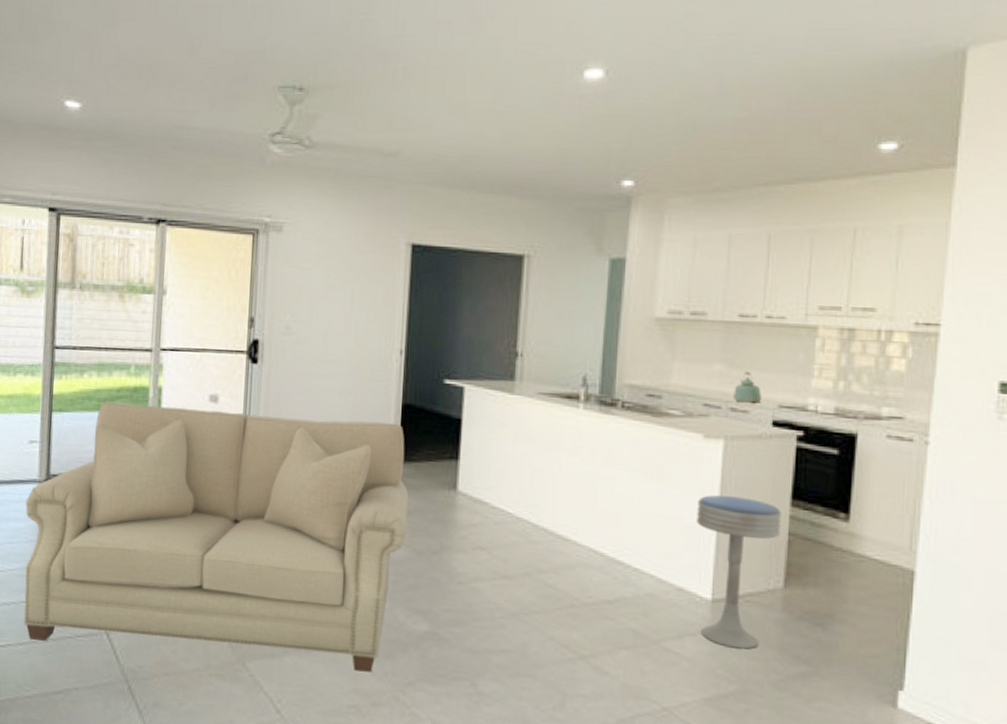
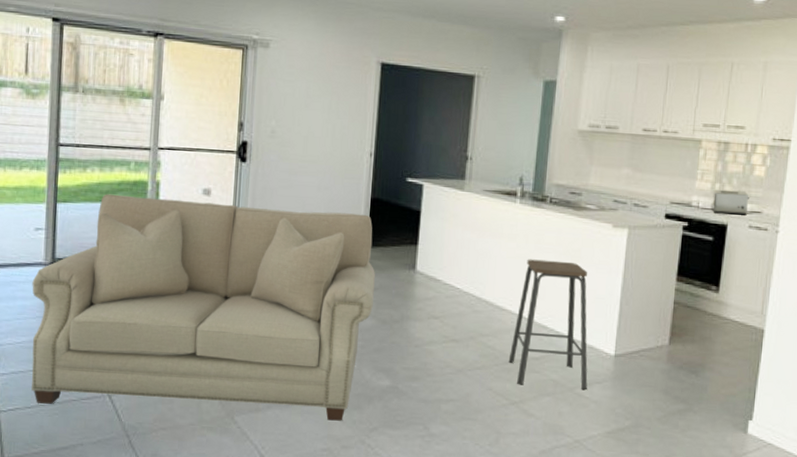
bar stool: none [574,477,677,644] -> present [508,259,588,390]
bar stool: present [697,495,781,649] -> none [605,273,669,393]
kettle: present [733,371,763,403] -> none [636,174,658,200]
toaster: none [835,388,886,422] -> present [712,189,749,215]

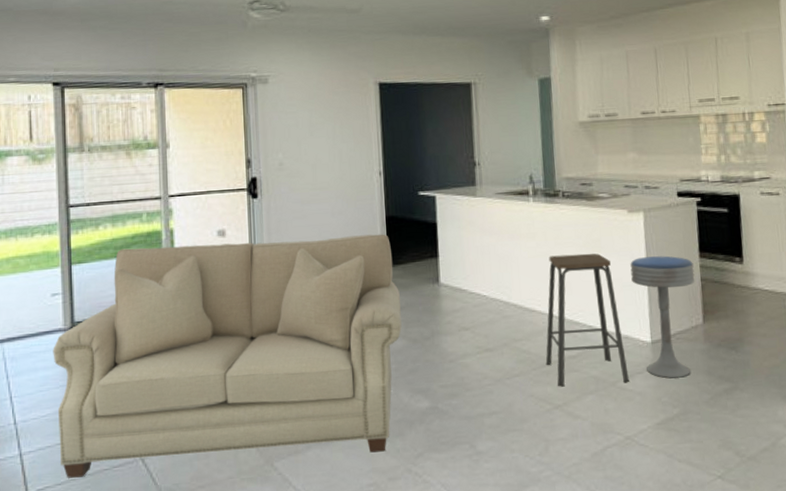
bar stool: none [605,273,669,393] -> present [630,256,695,379]
toaster: present [712,189,749,215] -> none [719,159,756,185]

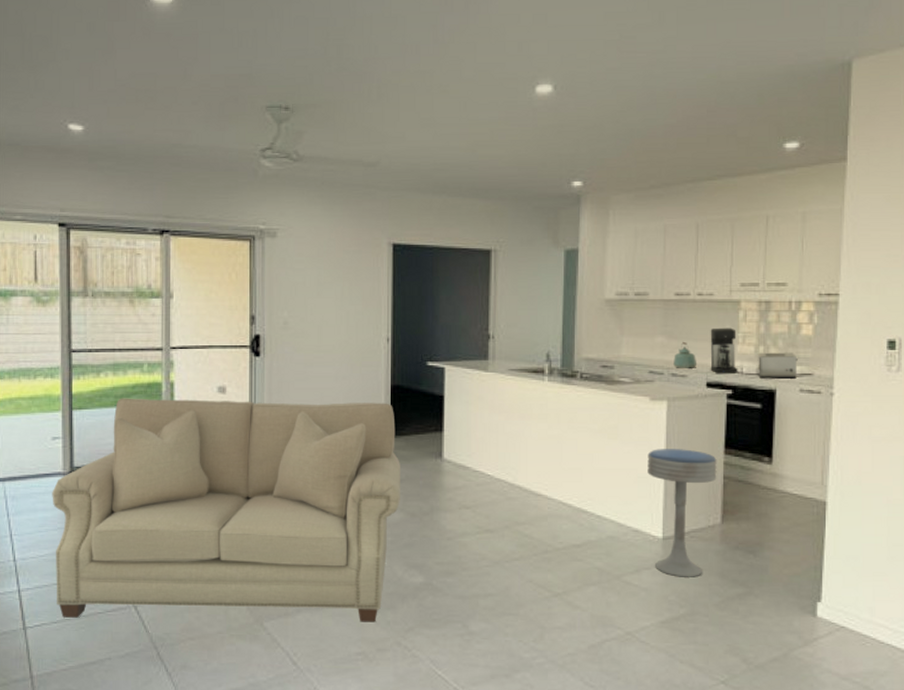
bar stool: present [545,253,629,387] -> none [548,439,635,578]
kettle: none [645,155,667,181] -> present [674,341,698,368]
coffee maker: none [676,140,704,183] -> present [710,327,738,373]
toaster: none [719,159,756,185] -> present [757,352,798,379]

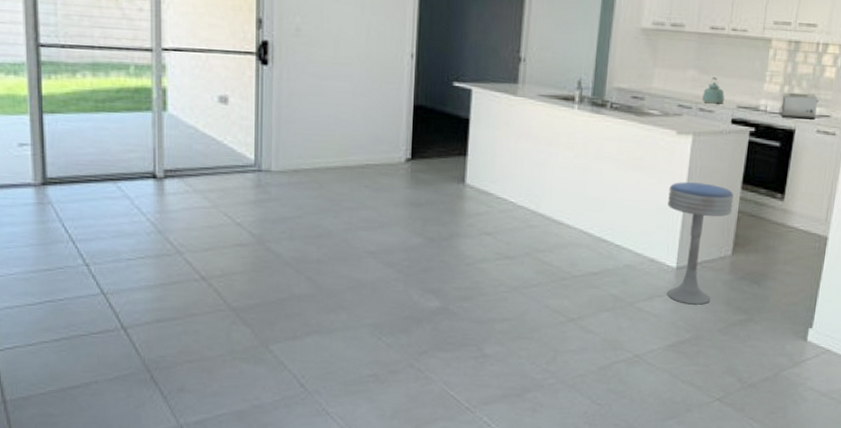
sofa: present [52,398,400,622] -> none [21,103,421,346]
coffee maker: present [710,327,738,373] -> none [736,64,765,112]

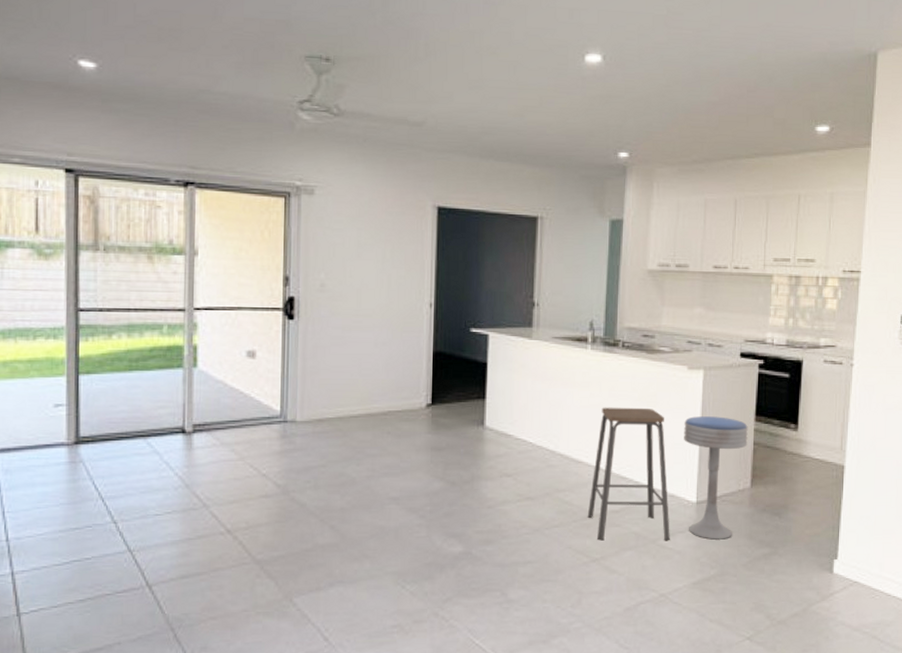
bar stool: none [566,169,649,304] -> present [587,407,670,541]
kettle: present [702,76,725,104] -> none [710,312,733,339]
toaster: present [780,92,819,120] -> none [786,325,823,350]

